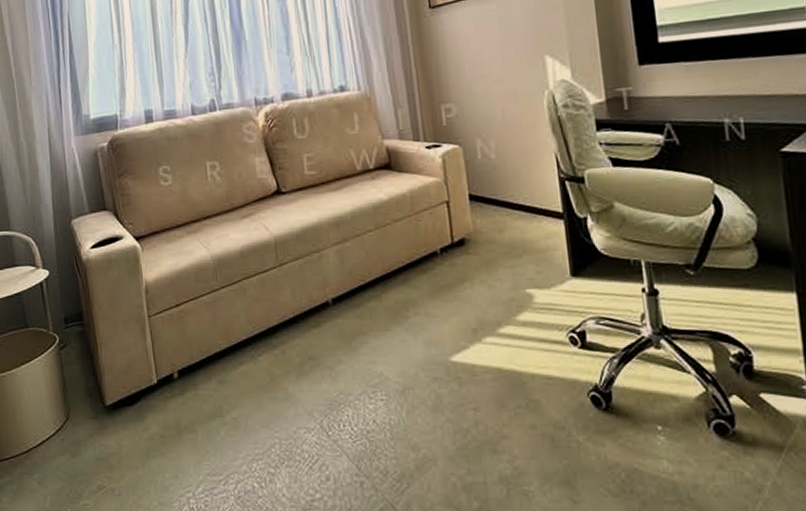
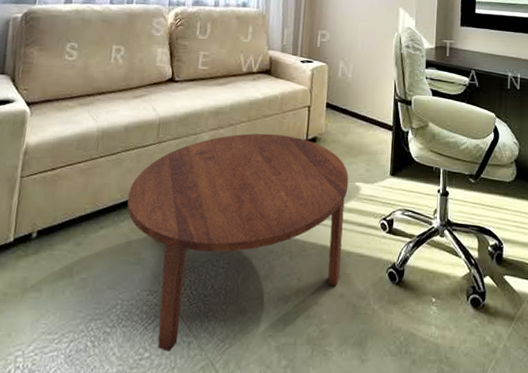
coffee table: none [260,240,527,492] -> present [127,133,349,352]

